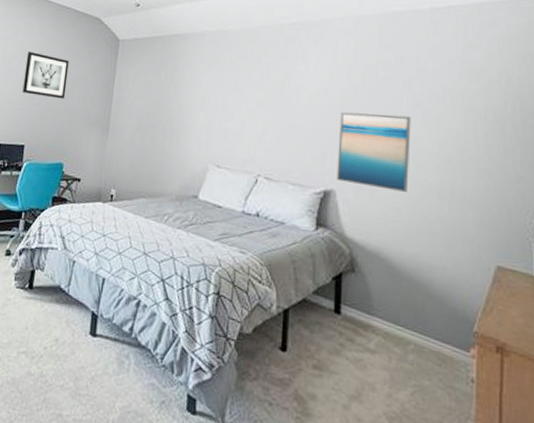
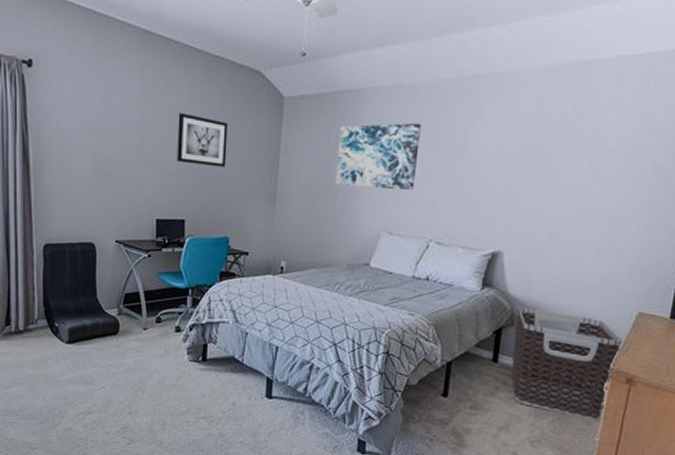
wall art: none [165,63,245,126] -> present [336,123,421,191]
wall art: present [337,112,411,192] -> none [505,173,583,250]
clothes hamper: none [356,251,482,399] -> present [510,306,622,421]

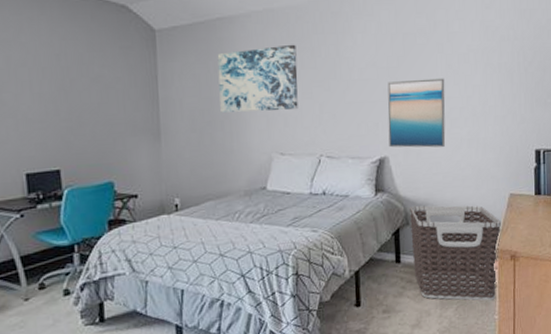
wall art: present [177,113,228,167] -> none [38,55,101,109]
wall art: none [505,173,583,250] -> present [387,78,446,148]

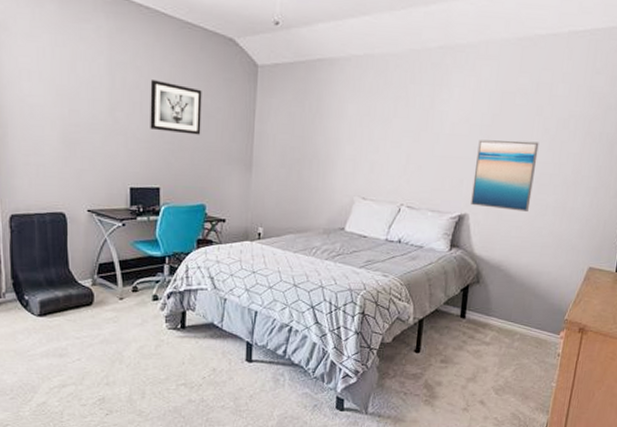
wall art: none [38,55,101,109] -> present [150,80,202,135]
wall art: present [217,44,298,113] -> none [310,91,392,158]
clothes hamper: present [410,205,501,301] -> none [477,265,574,368]

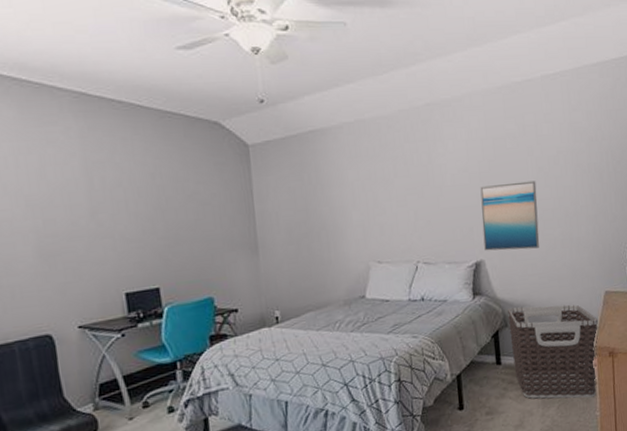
wall art: present [150,80,202,135] -> none [133,174,198,228]
clothes hamper: none [477,265,574,368] -> present [508,304,598,399]

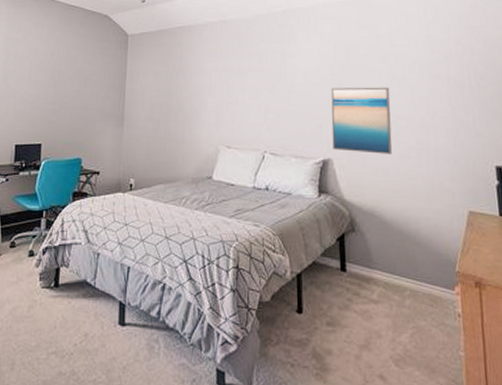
clothes hamper: present [508,304,598,399] -> none [355,211,461,332]

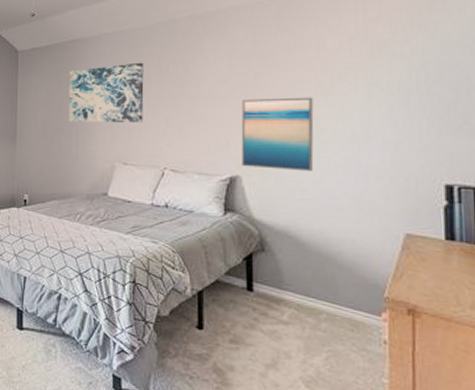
wall art: none [176,50,246,108] -> present [69,62,144,123]

